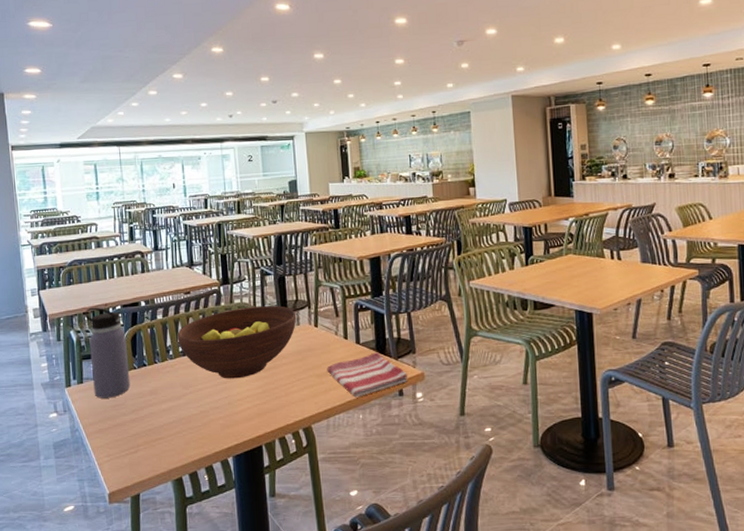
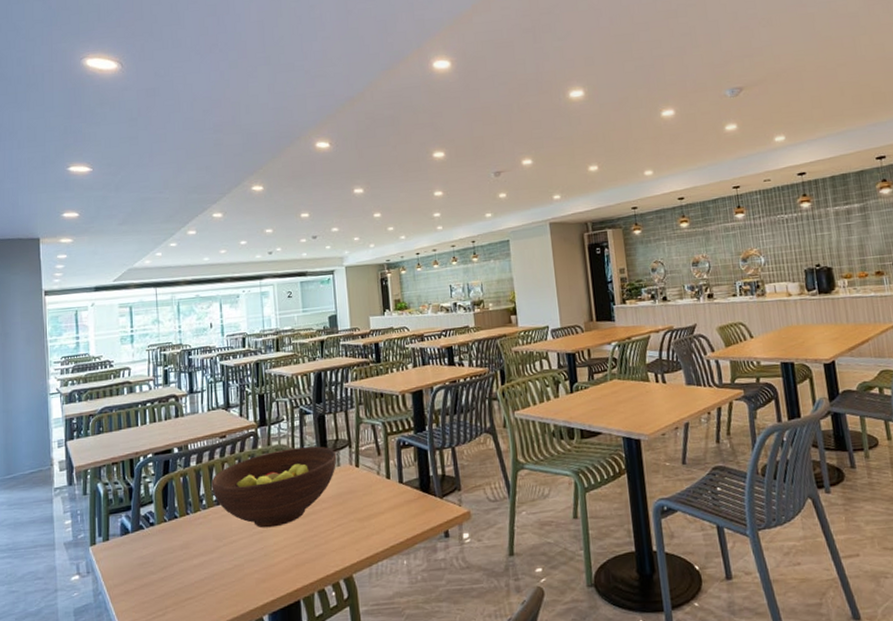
water bottle: present [84,307,131,399] -> none [113,456,160,557]
dish towel: present [327,352,408,398] -> none [369,491,454,542]

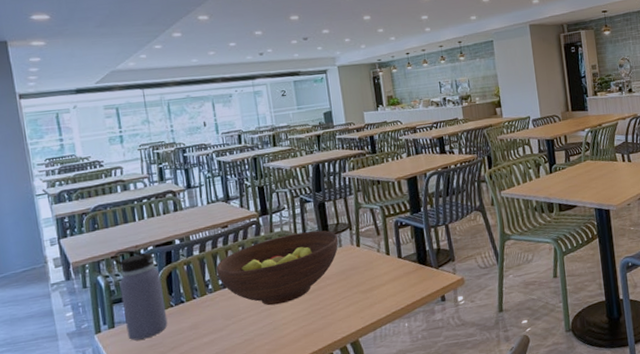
water bottle: none [113,456,160,557] -> present [112,250,168,341]

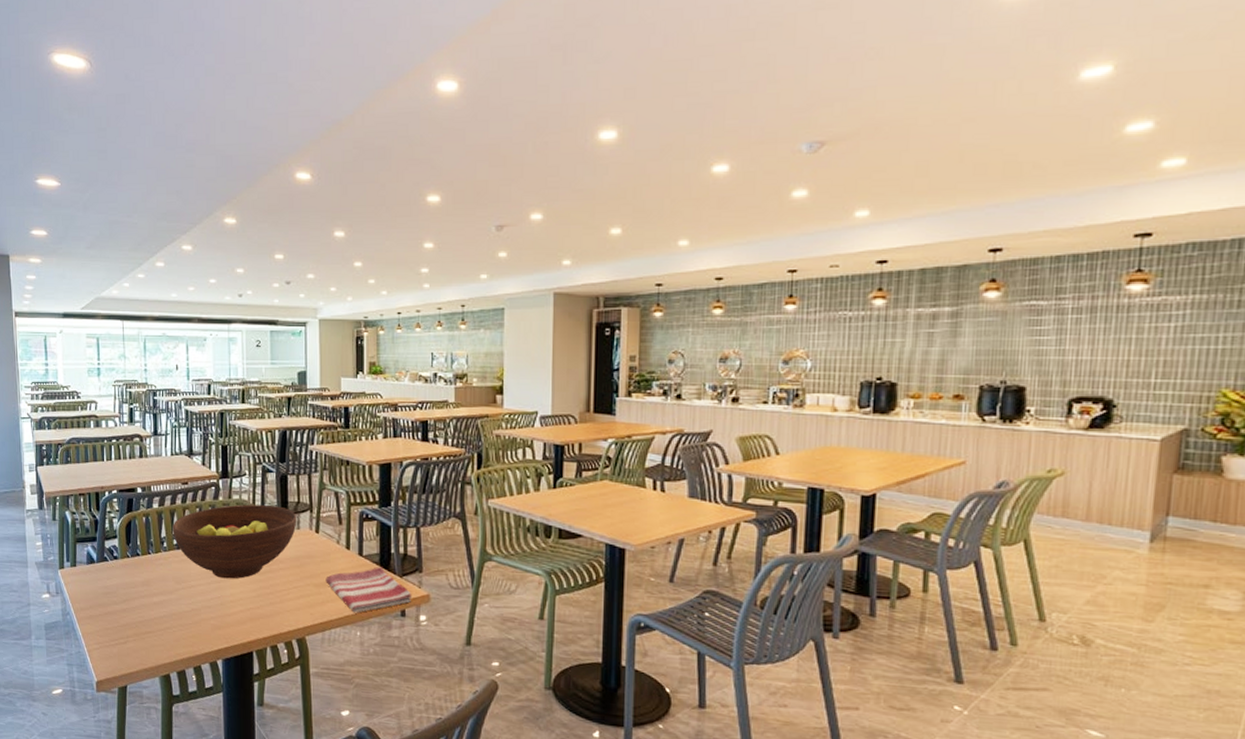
water bottle: present [112,250,168,341] -> none [80,489,123,585]
dish towel: none [371,264,449,308] -> present [325,567,412,613]

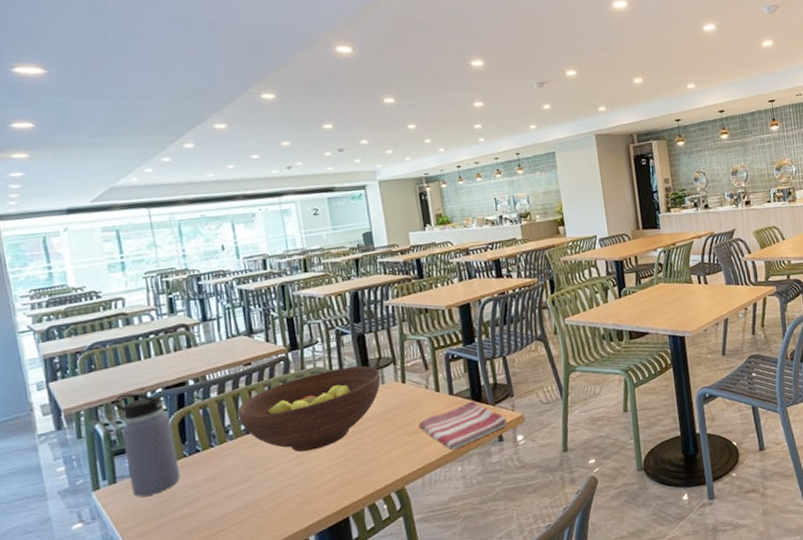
water bottle: none [80,489,123,585] -> present [113,393,181,497]

